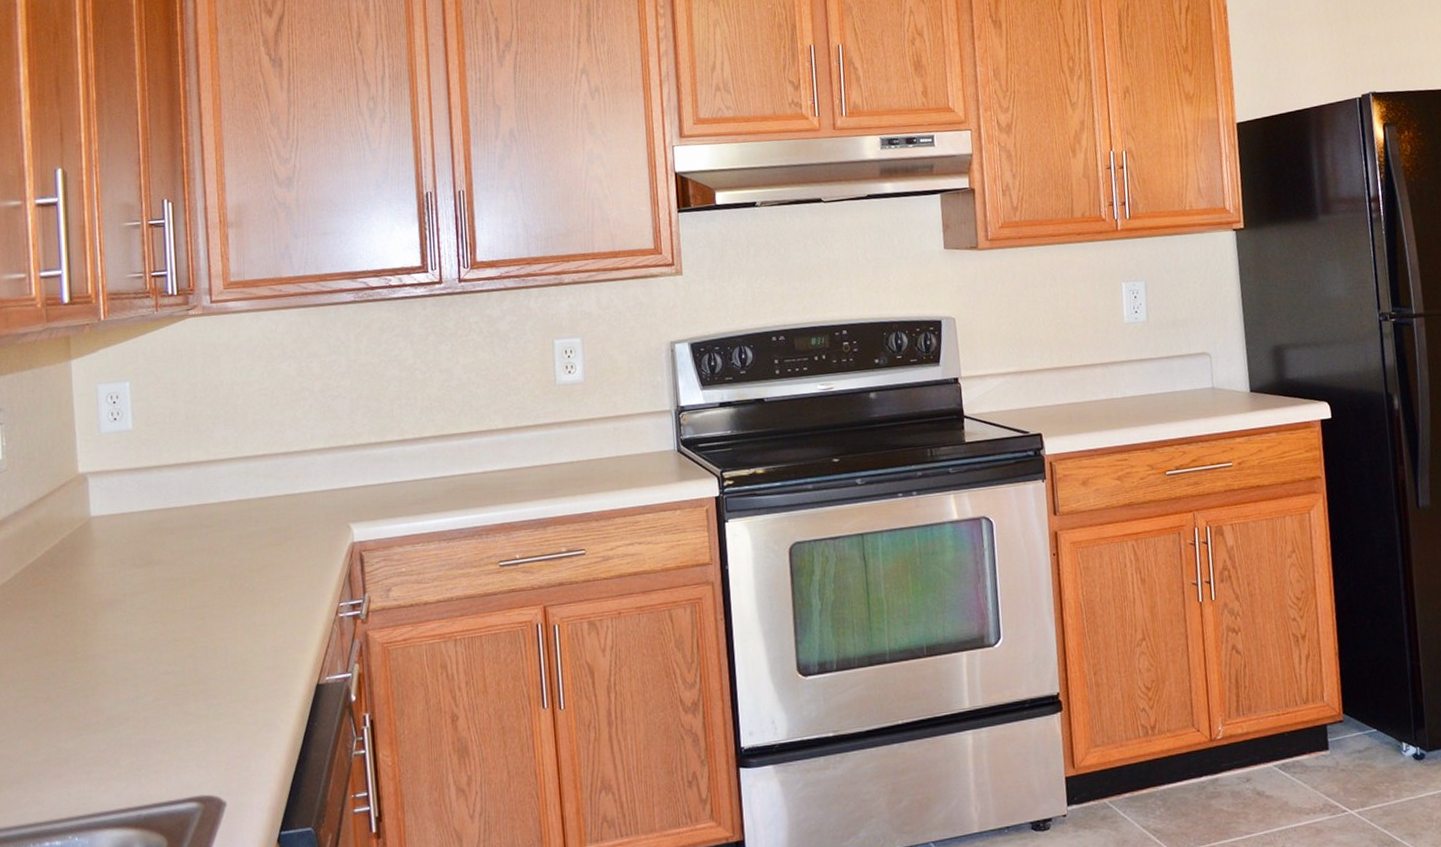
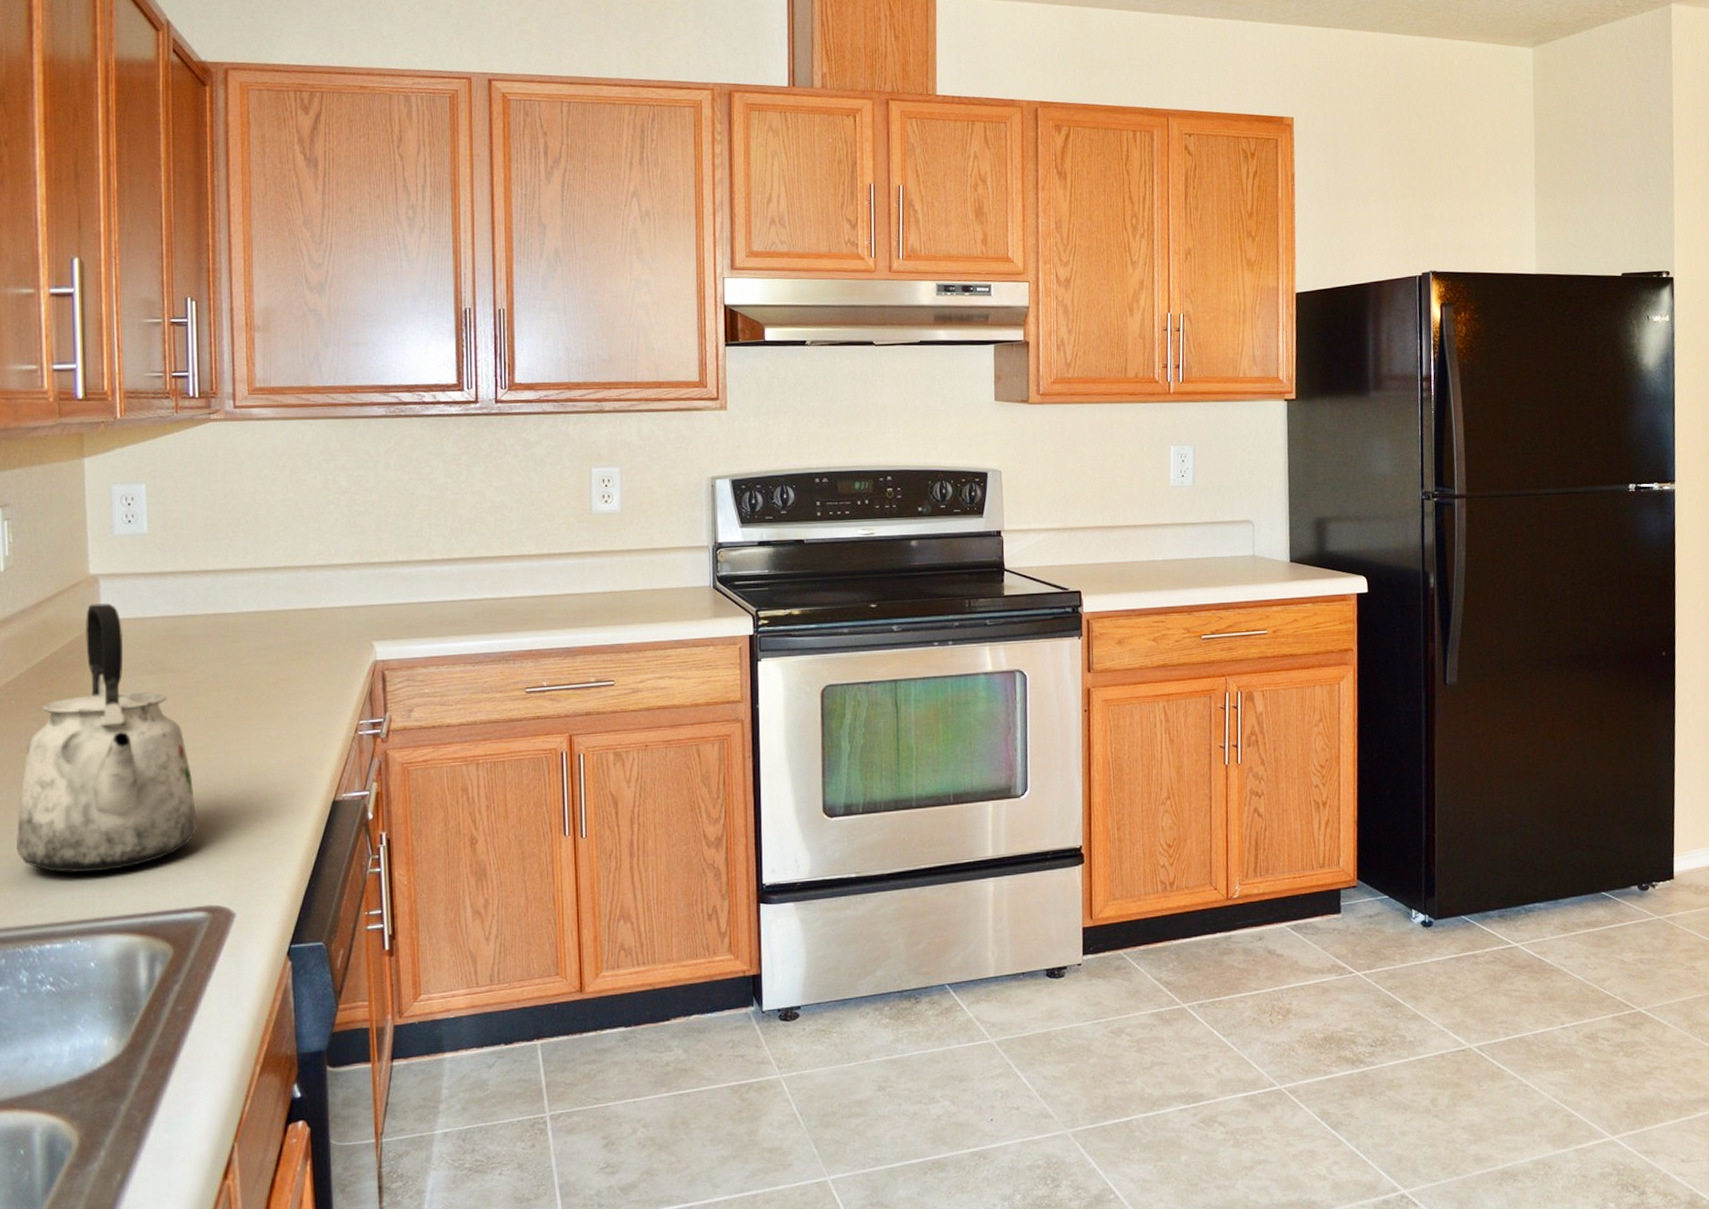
kettle: none [15,500,187,769] -> present [17,603,197,873]

